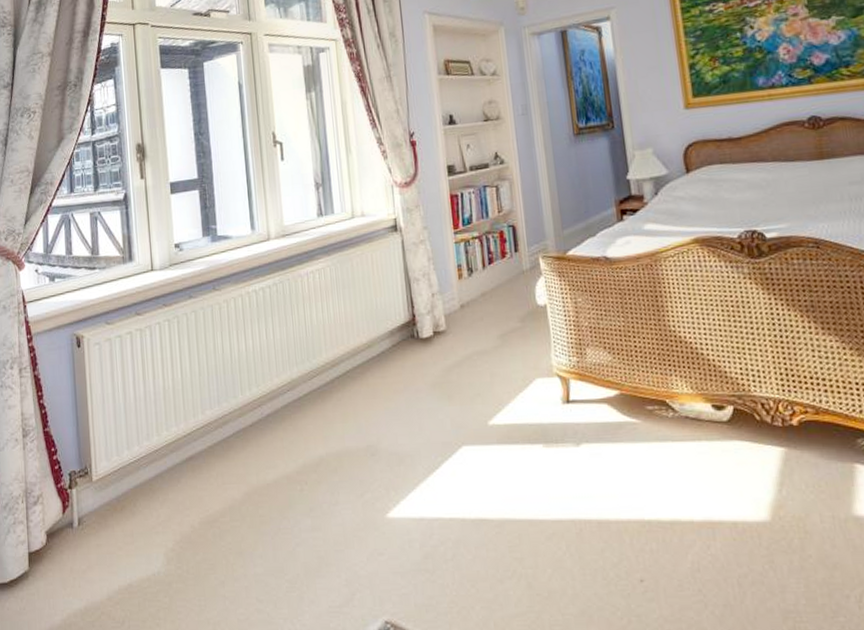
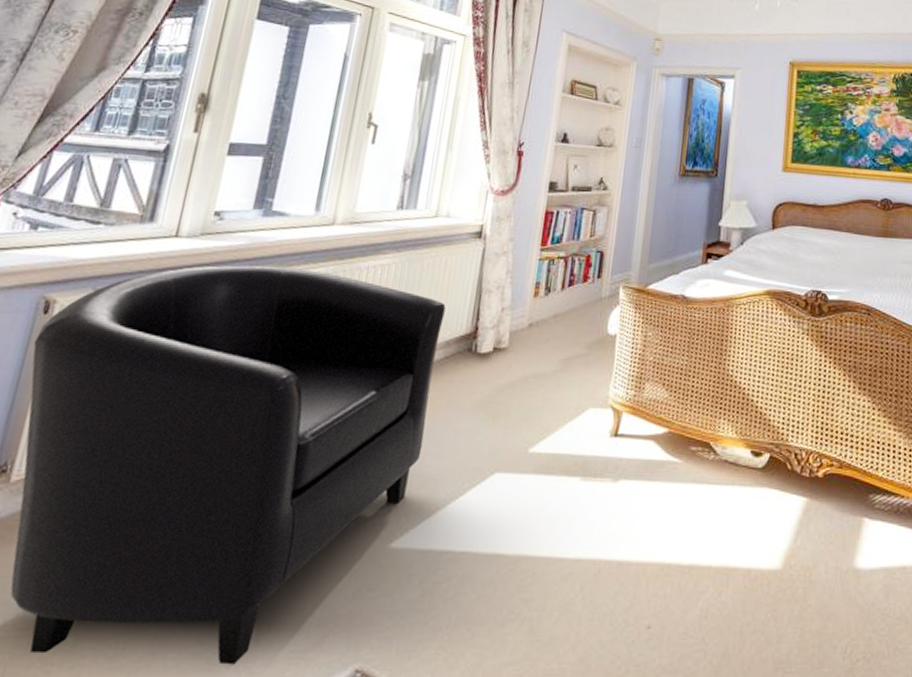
chair: none [78,283,394,618] -> present [10,265,446,665]

